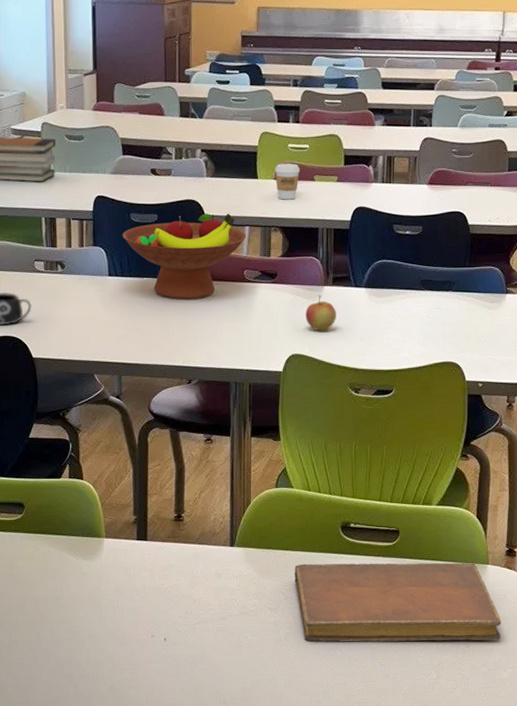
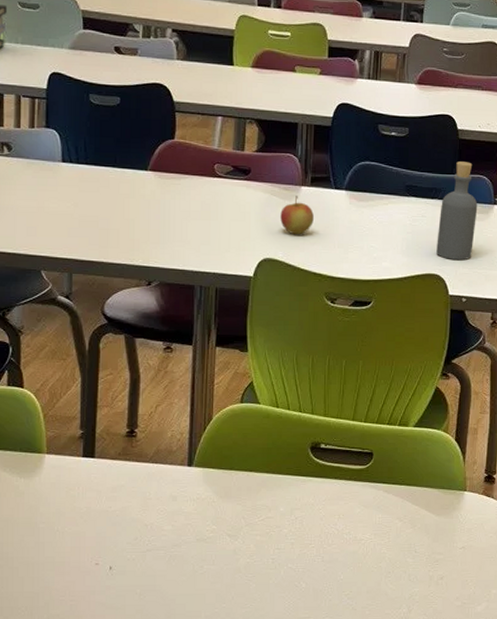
fruit bowl: present [122,213,247,300] -> none [79,99,219,193]
coffee cup: present [275,163,300,200] -> none [253,50,280,91]
notebook: present [294,562,501,642] -> none [258,486,477,573]
bottle: none [452,255,491,348] -> present [436,161,478,261]

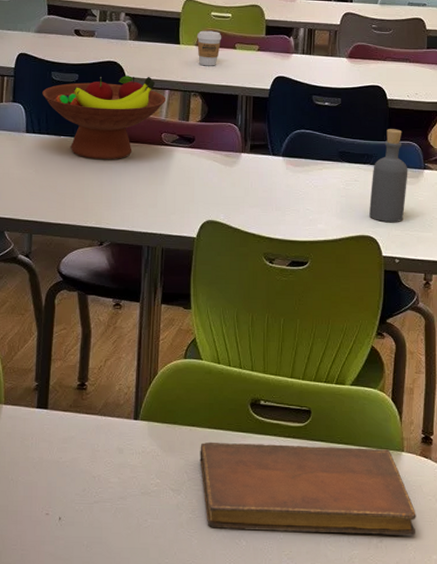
fruit bowl: none [79,99,219,193] -> present [42,75,167,160]
coffee cup: none [253,50,280,91] -> present [197,30,222,66]
notebook: none [258,486,477,573] -> present [200,441,416,536]
apple: present [280,196,314,235] -> none [222,162,253,199]

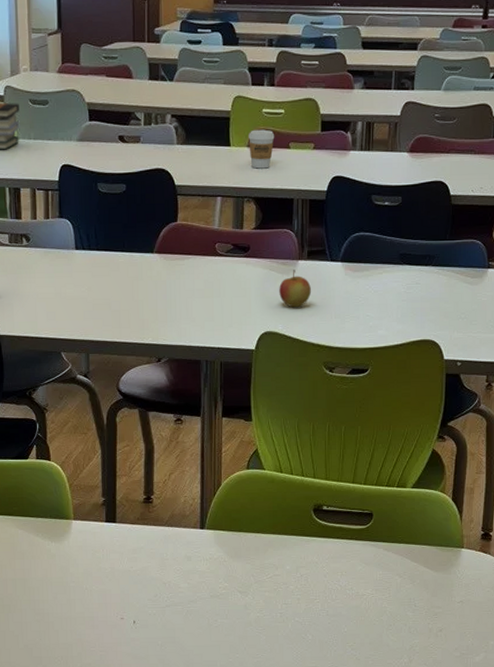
fruit bowl: present [42,75,167,160] -> none [89,183,219,275]
notebook: present [200,441,416,536] -> none [265,546,475,626]
apple: none [222,162,253,199] -> present [279,270,311,308]
bottle: present [369,129,408,223] -> none [431,227,472,326]

